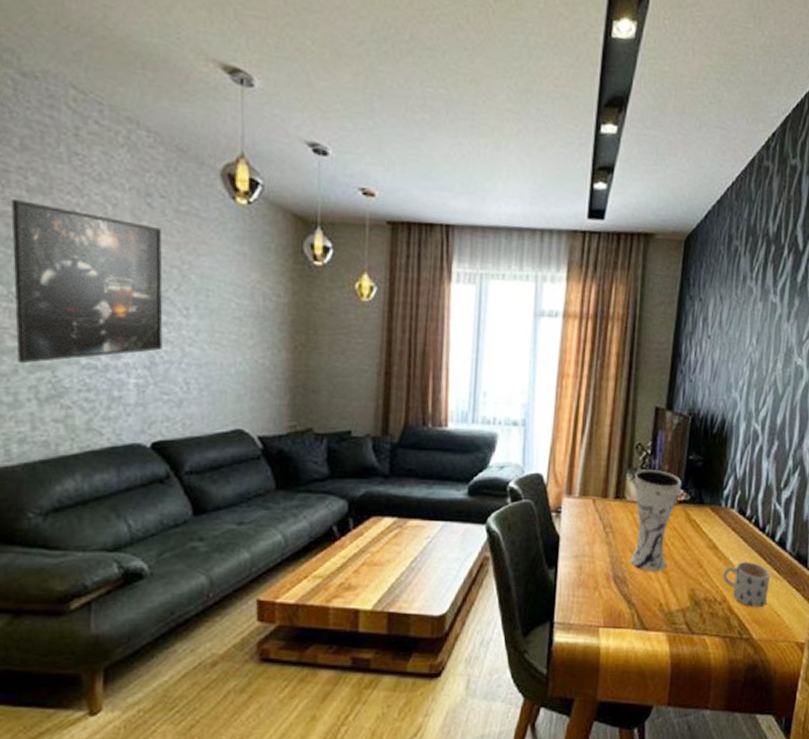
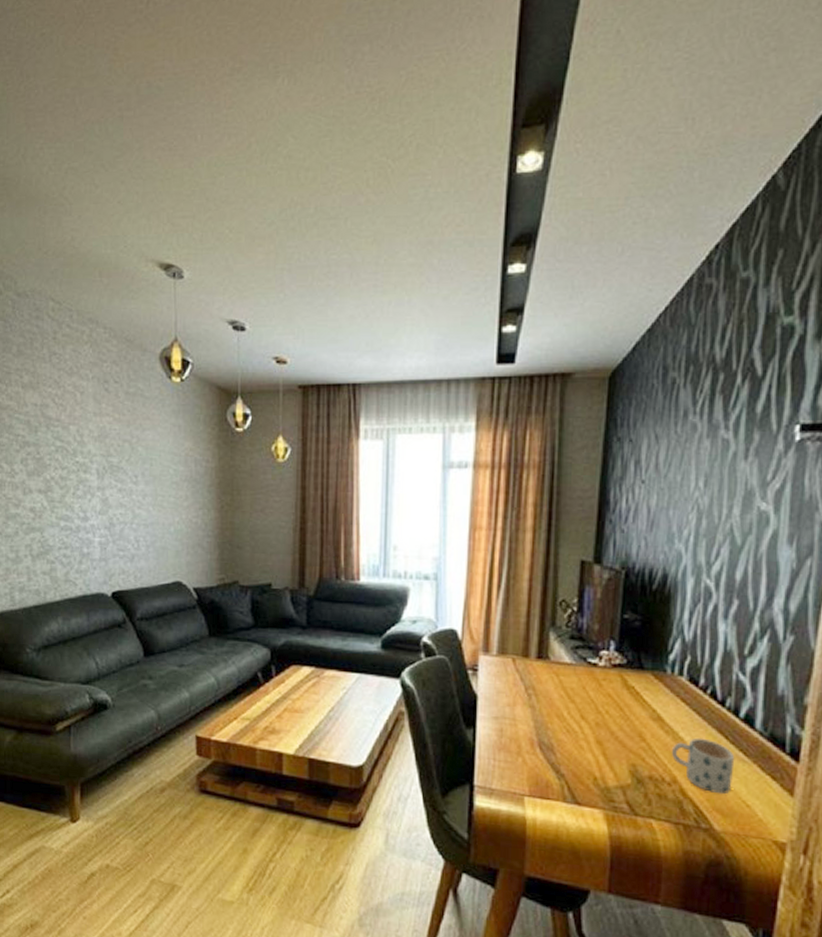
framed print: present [11,199,163,364] -> none [12,395,118,527]
vase: present [630,470,682,571] -> none [557,628,615,741]

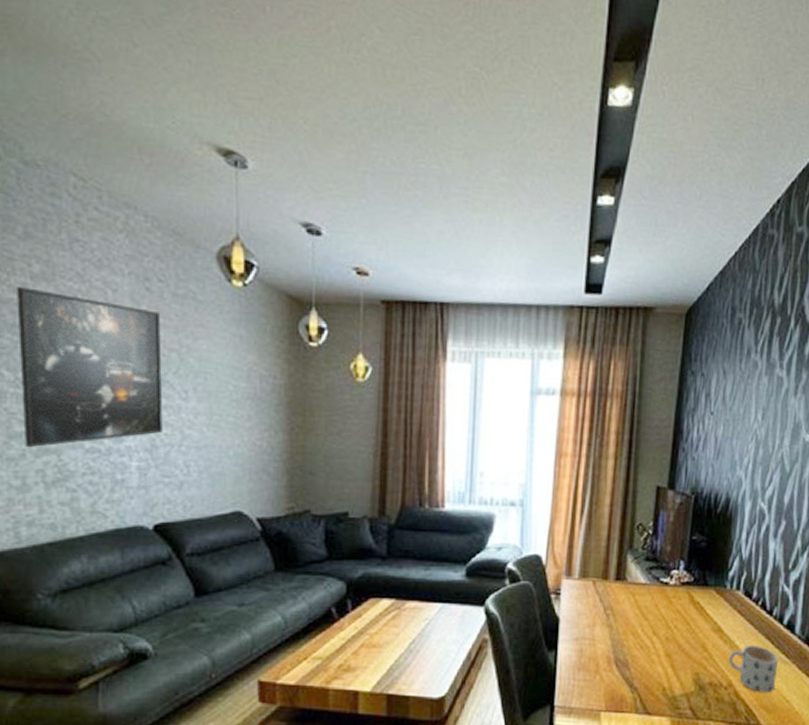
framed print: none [12,395,118,527] -> present [17,287,163,448]

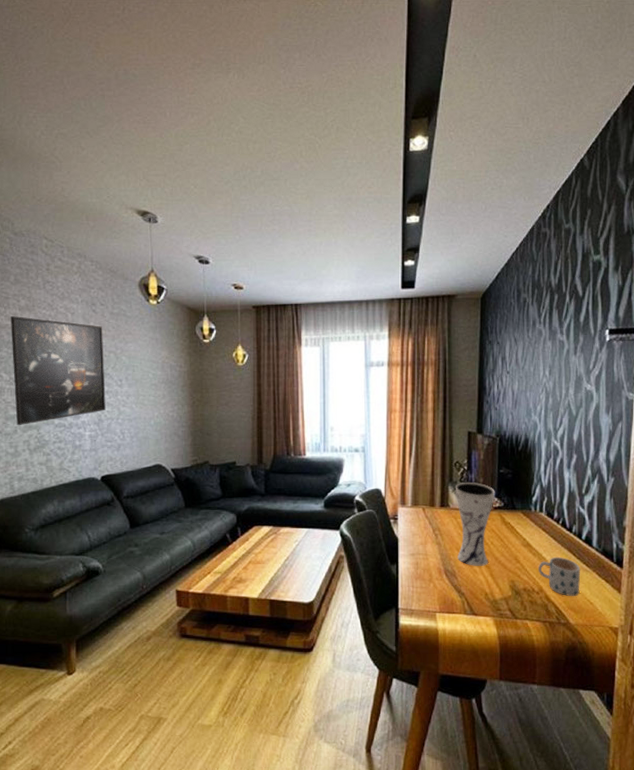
vase: none [632,550,685,655] -> present [456,482,495,566]

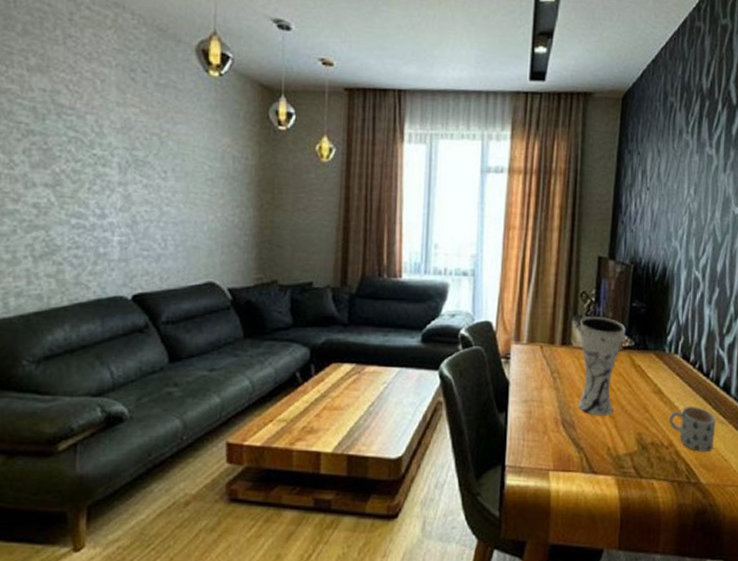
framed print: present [11,316,106,426] -> none [13,78,144,224]

